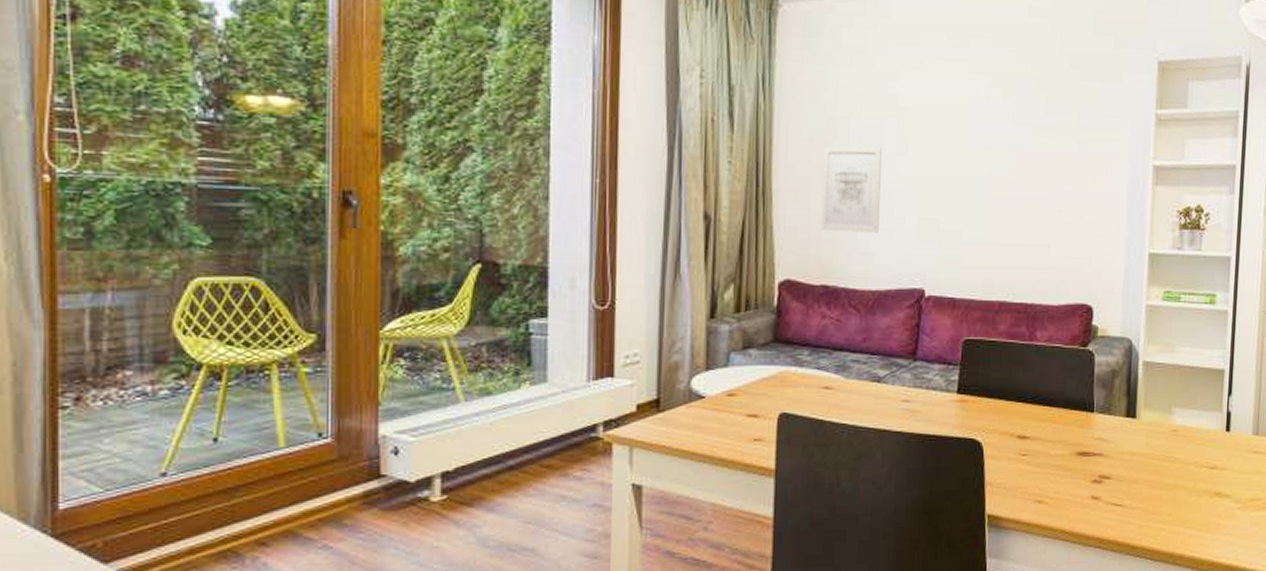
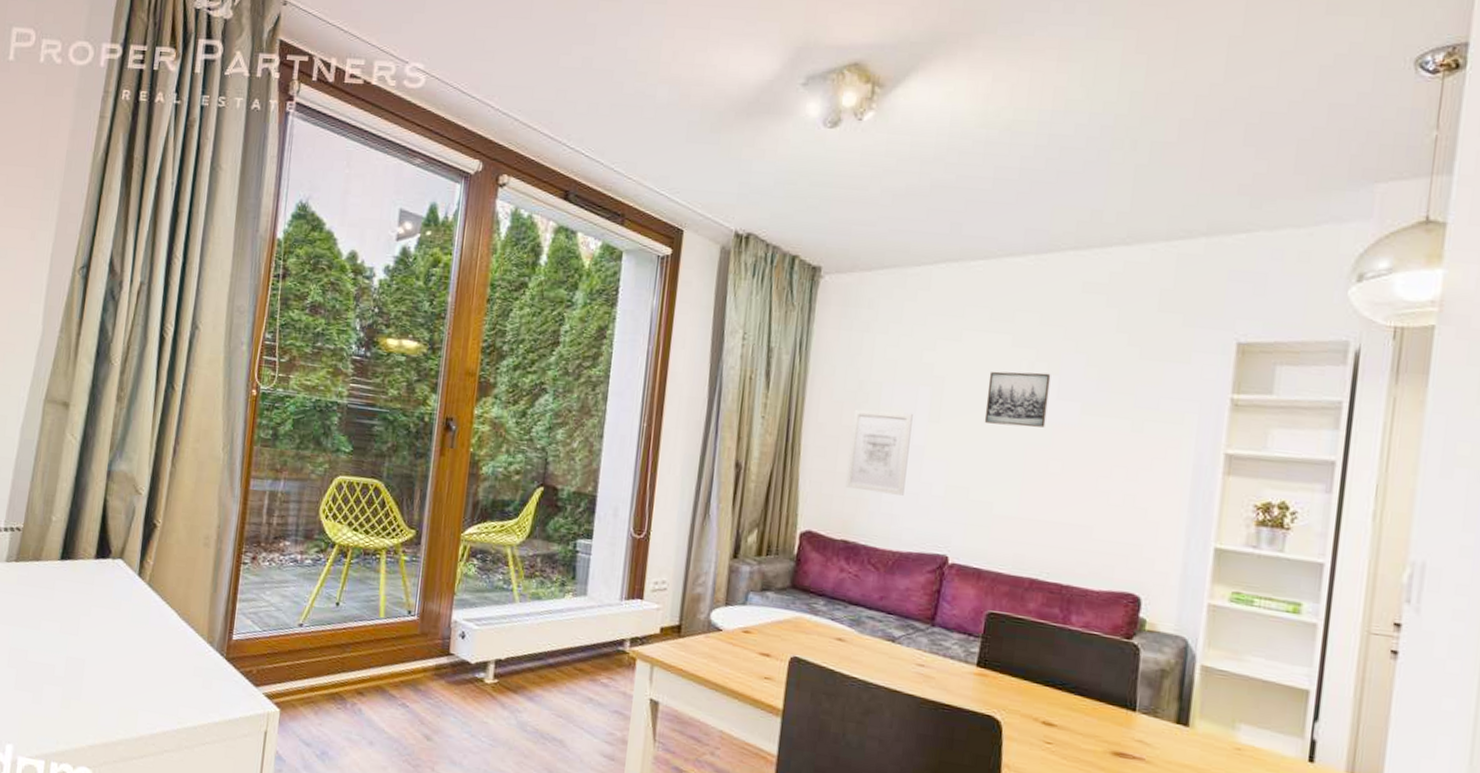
wall art: none [949,98,1006,154] -> present [984,371,1051,428]

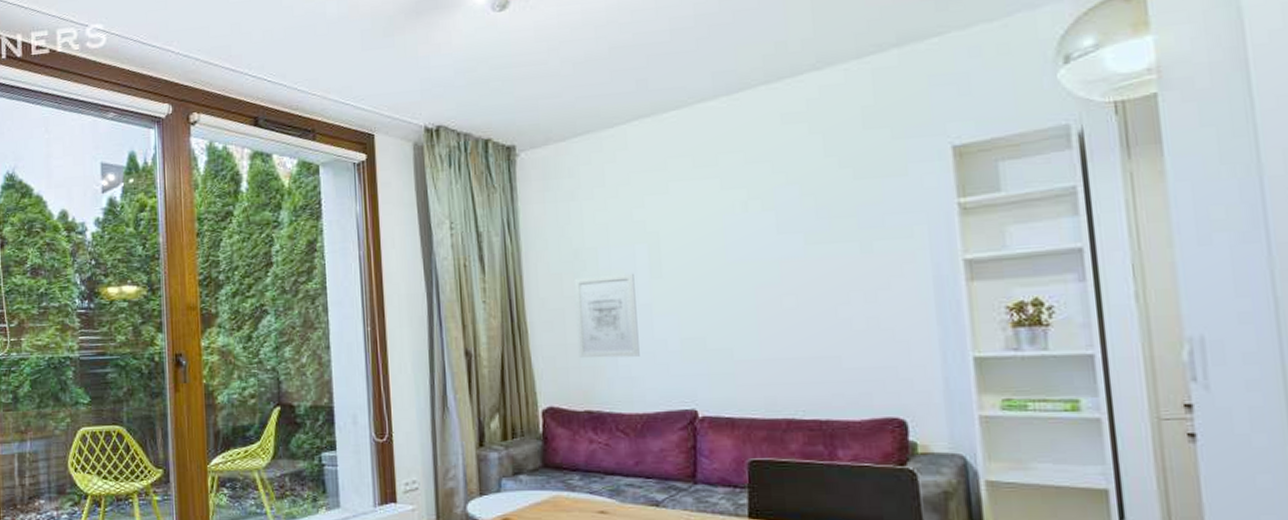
wall art: present [984,371,1051,428] -> none [703,210,771,270]

